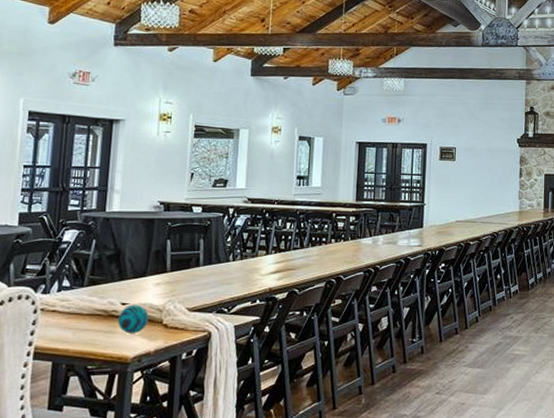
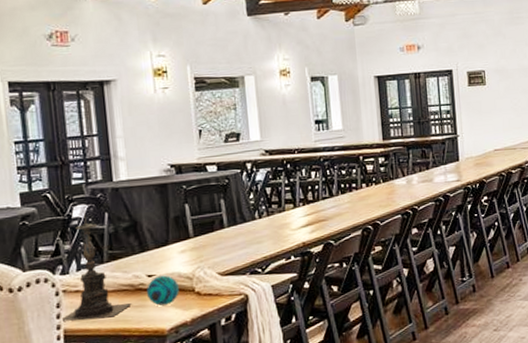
candle holder: none [35,235,103,340] -> present [61,210,133,321]

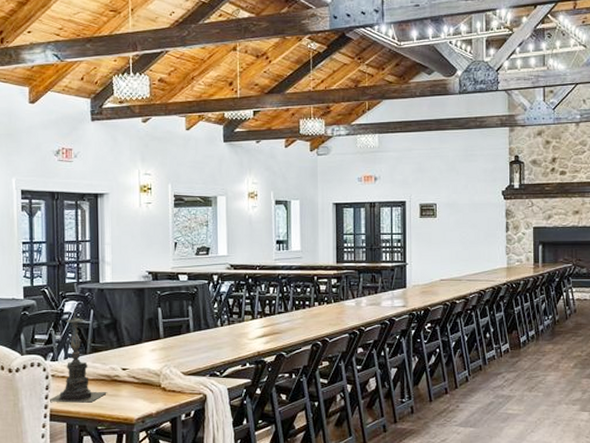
decorative ball: present [146,275,179,306] -> none [120,370,148,398]

